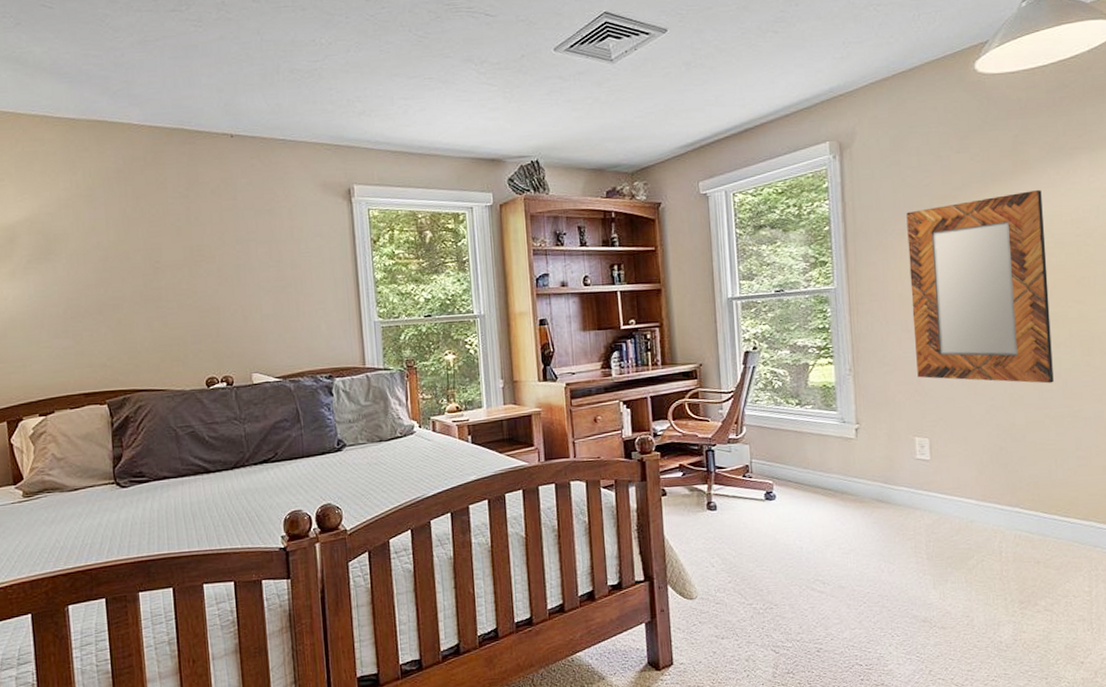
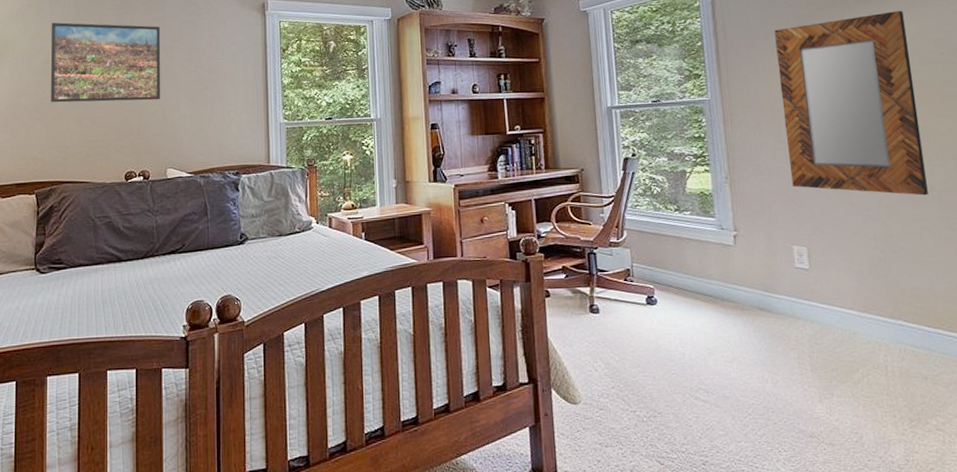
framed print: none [108,213,240,304] -> present [51,22,161,103]

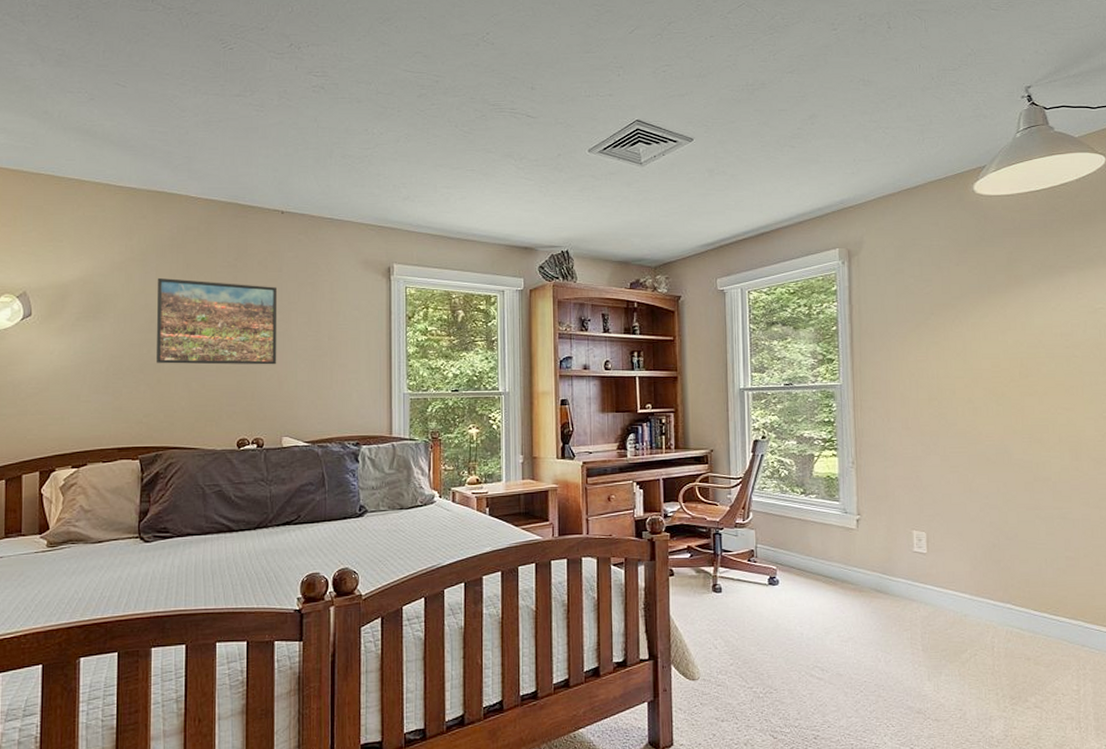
home mirror: present [774,11,928,196] -> none [908,304,1044,485]

